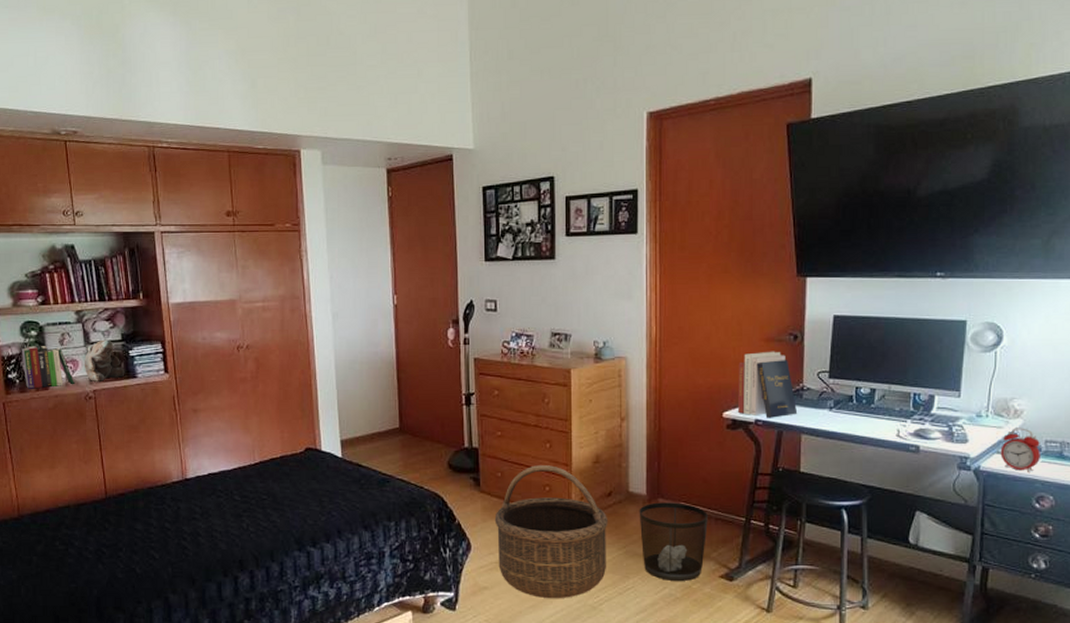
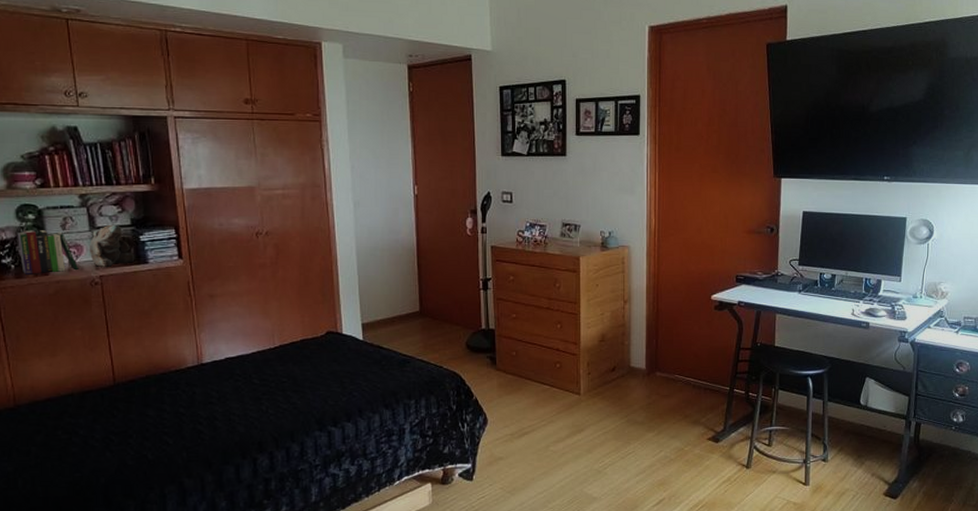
basket: present [494,465,609,599] -> none [509,344,612,466]
waste bin: present [639,502,708,581] -> none [639,375,698,444]
books: present [738,351,798,419] -> none [724,241,773,301]
alarm clock: present [1000,428,1040,472] -> none [931,307,960,343]

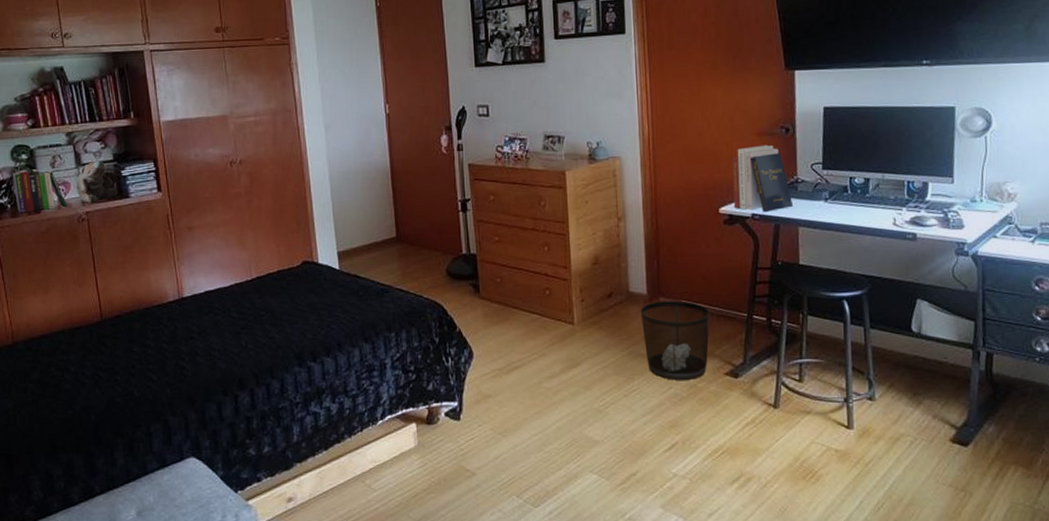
waste bin: none [639,375,698,444] -> present [640,301,710,380]
books: none [724,241,773,301] -> present [732,144,794,213]

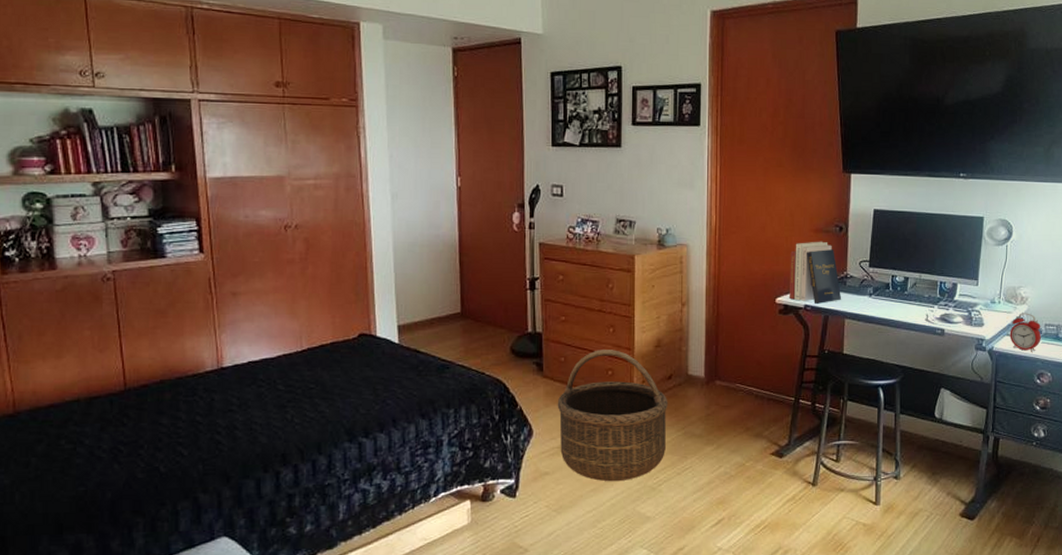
books: present [12,169,66,215] -> none [22,219,89,270]
stuffed animal: present [75,160,118,203] -> none [101,215,152,261]
basket: none [495,268,610,404] -> present [557,350,669,482]
waste bin: present [640,301,710,380] -> none [697,384,761,459]
alarm clock: none [997,211,1037,255] -> present [1010,313,1041,352]

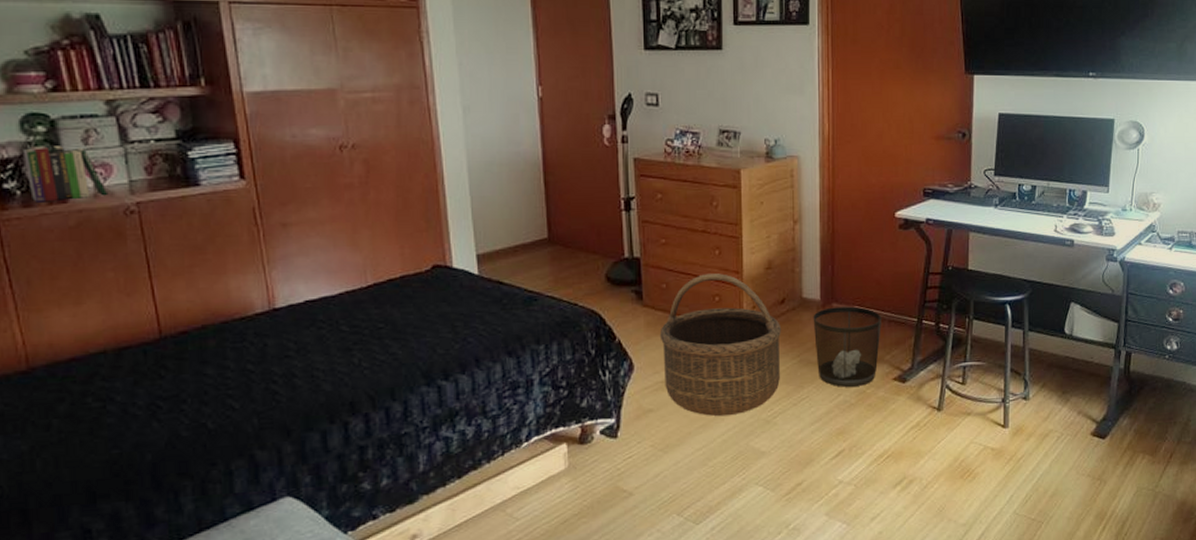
books: none [22,219,89,270] -> present [22,144,107,204]
waste bin: none [697,384,761,459] -> present [813,306,881,387]
books: present [790,241,842,305] -> none [910,149,966,218]
alarm clock: present [1010,313,1041,352] -> none [1142,220,1174,261]

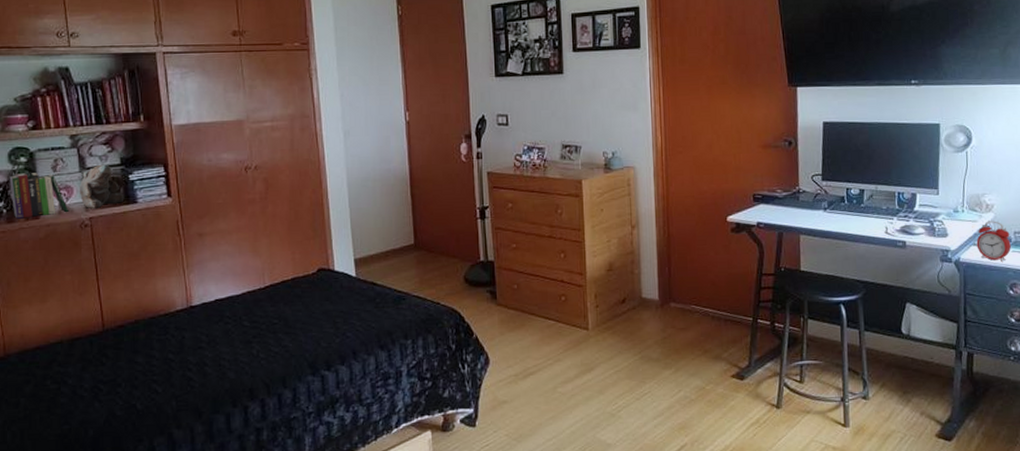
stuffed animal: none [120,137,183,191] -> present [79,164,124,208]
basket: present [659,273,782,417] -> none [512,275,624,409]
waste bin: present [813,306,881,387] -> none [652,306,718,383]
alarm clock: none [1142,220,1174,261] -> present [976,221,1011,262]

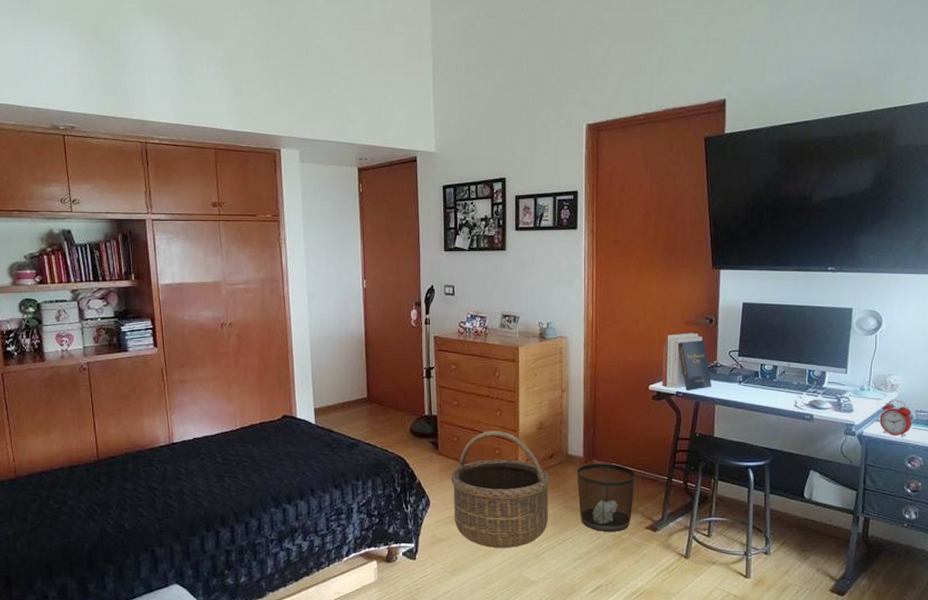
books: present [9,172,68,220] -> none [19,320,69,362]
stuffed animal: present [79,164,124,208] -> none [78,316,117,354]
basket: none [512,275,624,409] -> present [451,431,550,549]
waste bin: none [652,306,718,383] -> present [576,463,636,532]
books: none [739,156,796,222] -> present [662,332,712,391]

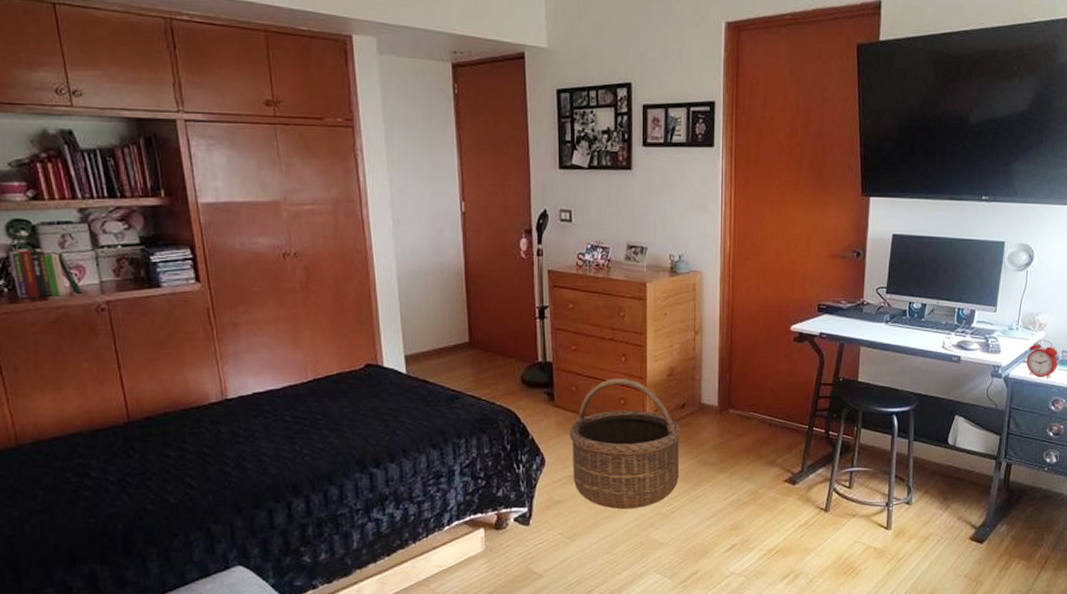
books: none [19,320,69,362] -> present [8,247,81,300]
waste bin: present [576,463,636,532] -> none [710,413,774,487]
books: present [662,332,712,391] -> none [805,267,858,332]

